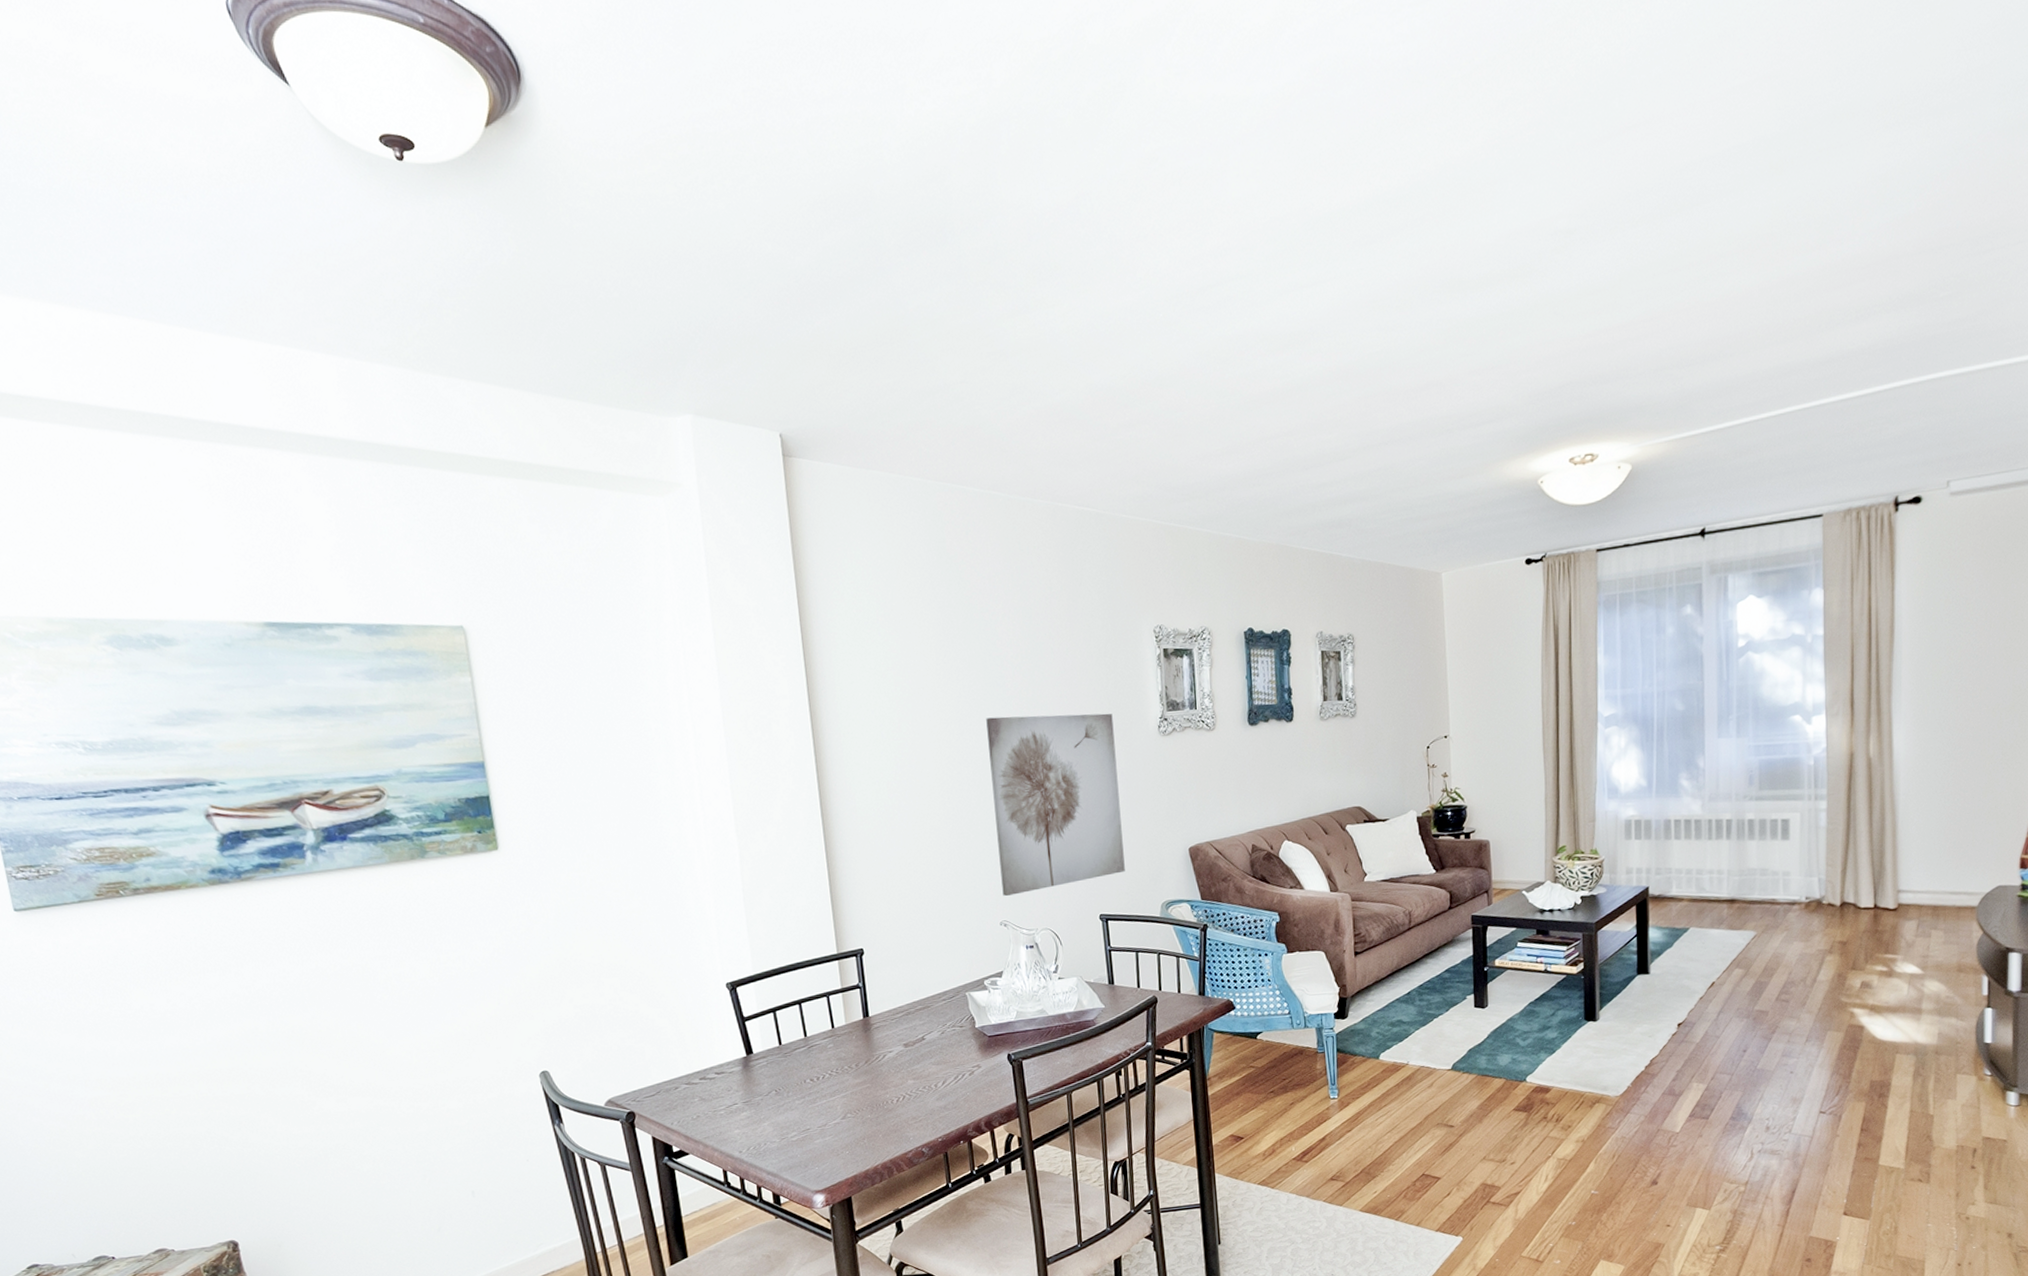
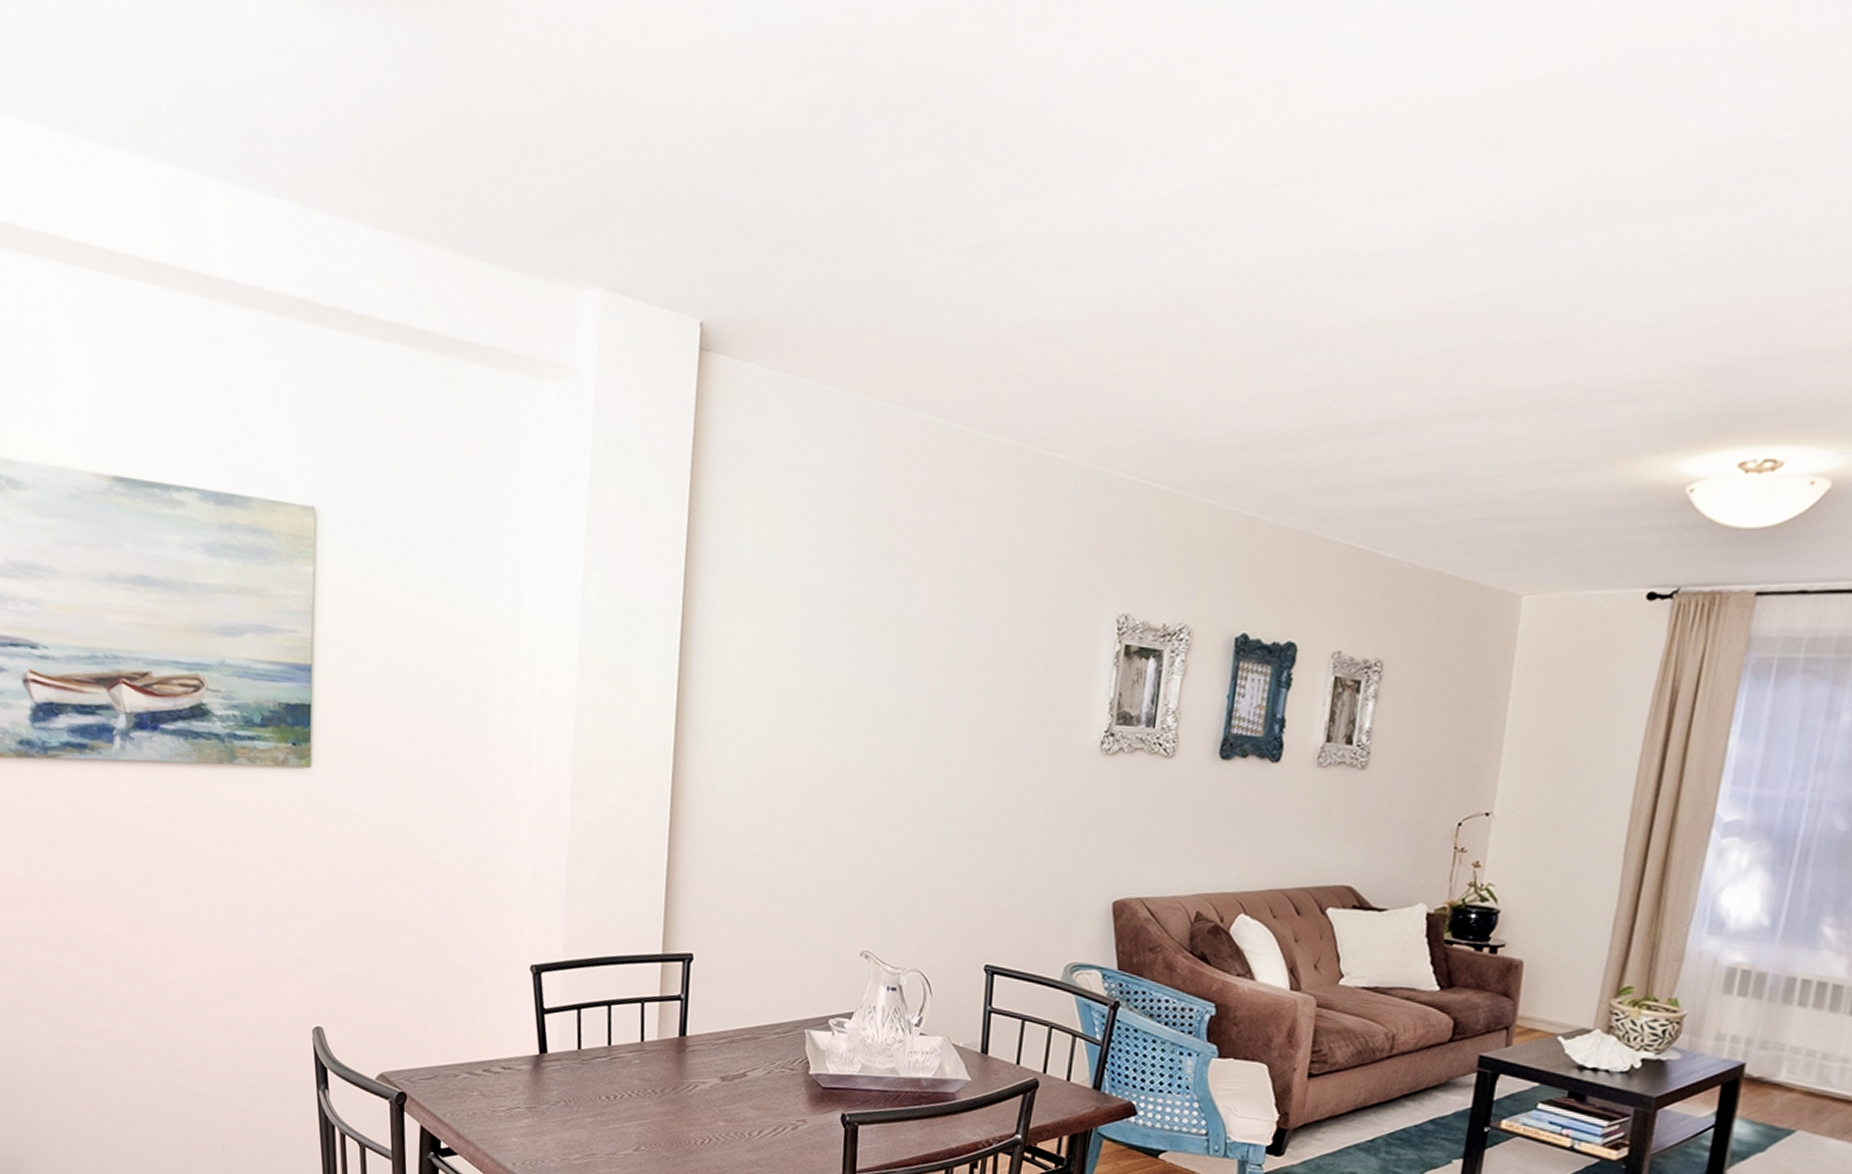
wall art: present [986,713,1125,896] -> none [870,699,1045,922]

